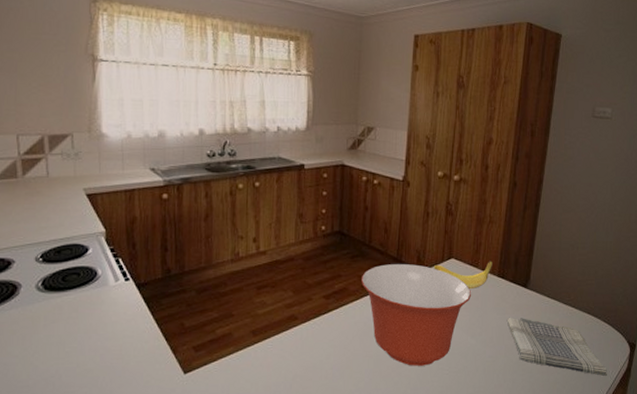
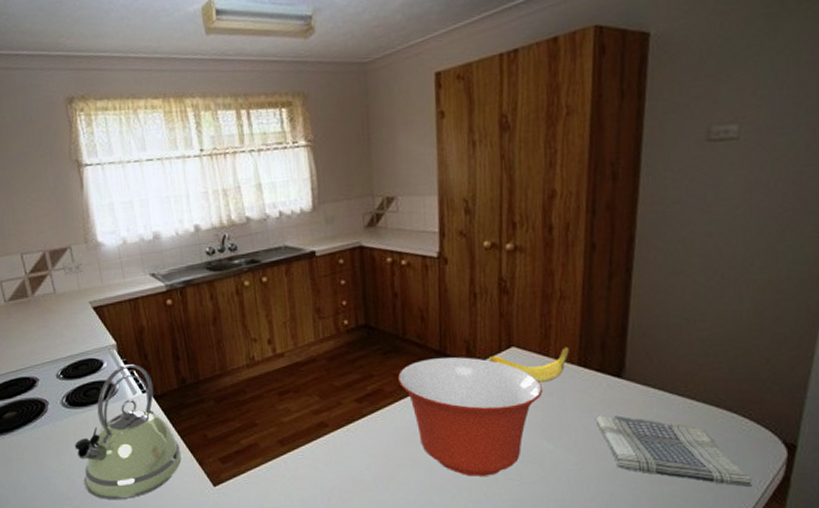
kettle: none [43,252,156,388] -> present [74,364,182,500]

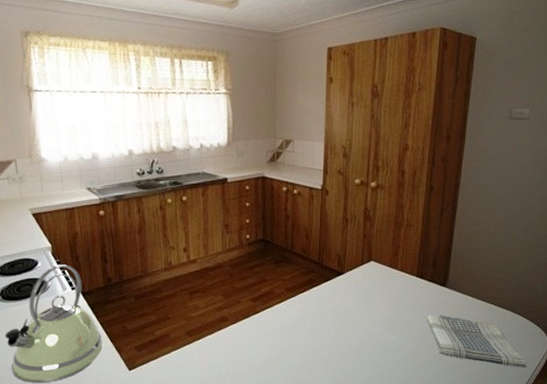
mixing bowl: present [398,357,544,477] -> none [286,268,392,361]
banana: present [489,346,569,384] -> none [355,262,411,290]

